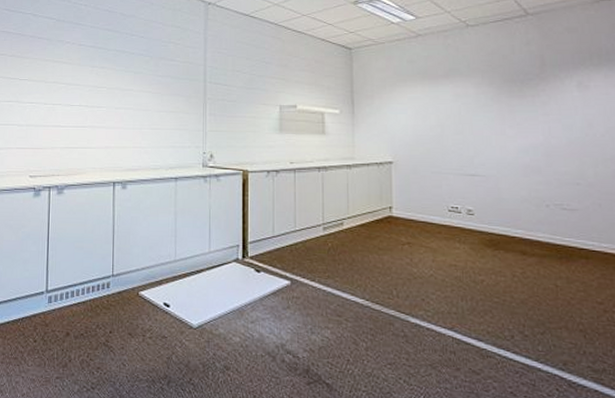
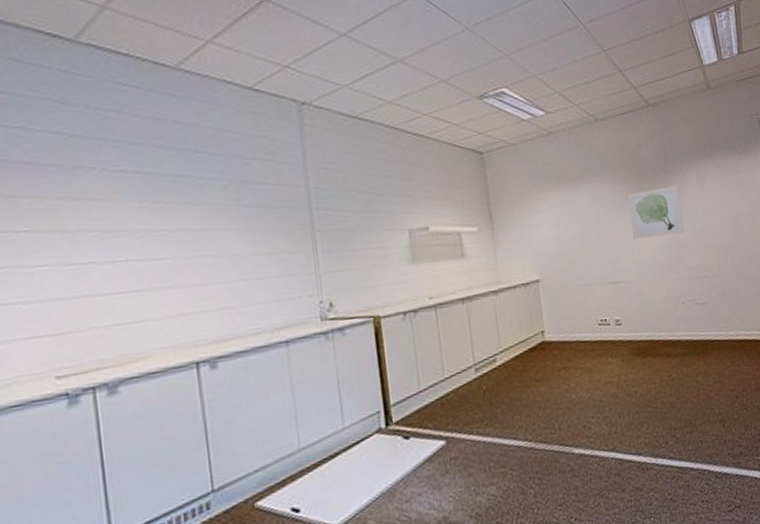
wall art: none [493,91,557,139] -> present [627,185,684,240]

